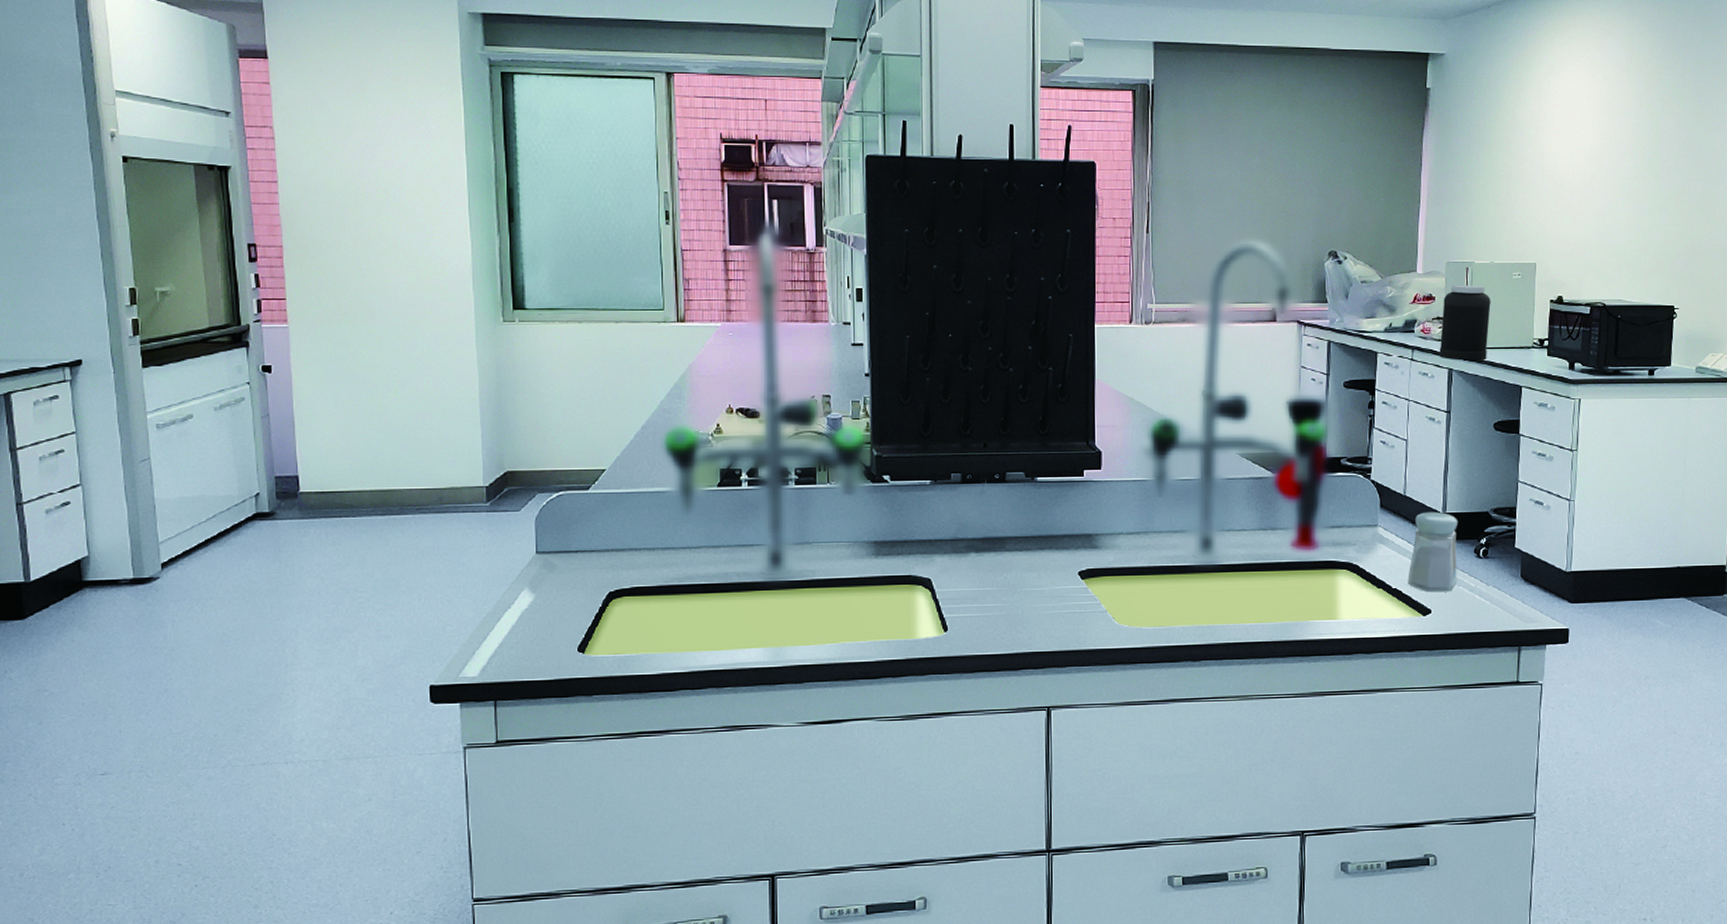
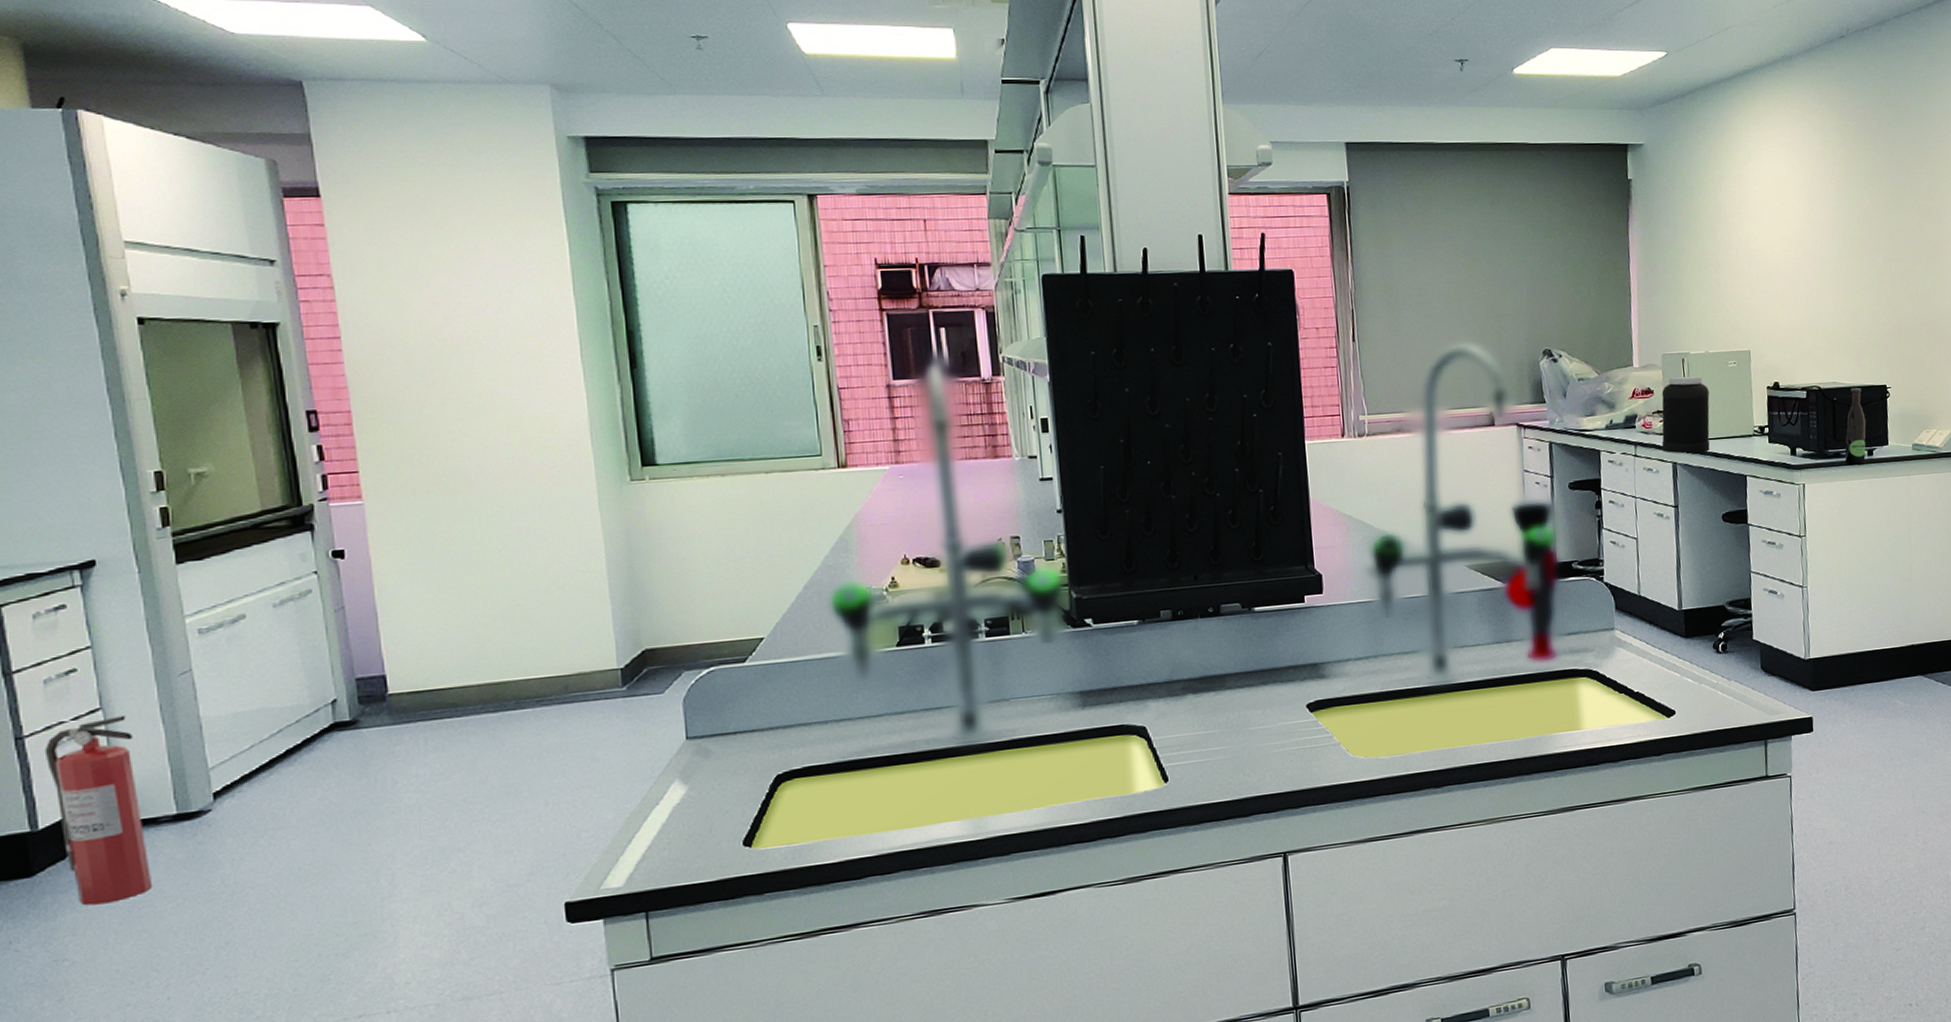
fire extinguisher: none [37,492,113,648] -> present [44,715,153,905]
salt shaker: present [1408,511,1458,593] -> none [1649,609,1699,693]
bottle: none [1624,307,1650,384] -> present [1844,388,1866,465]

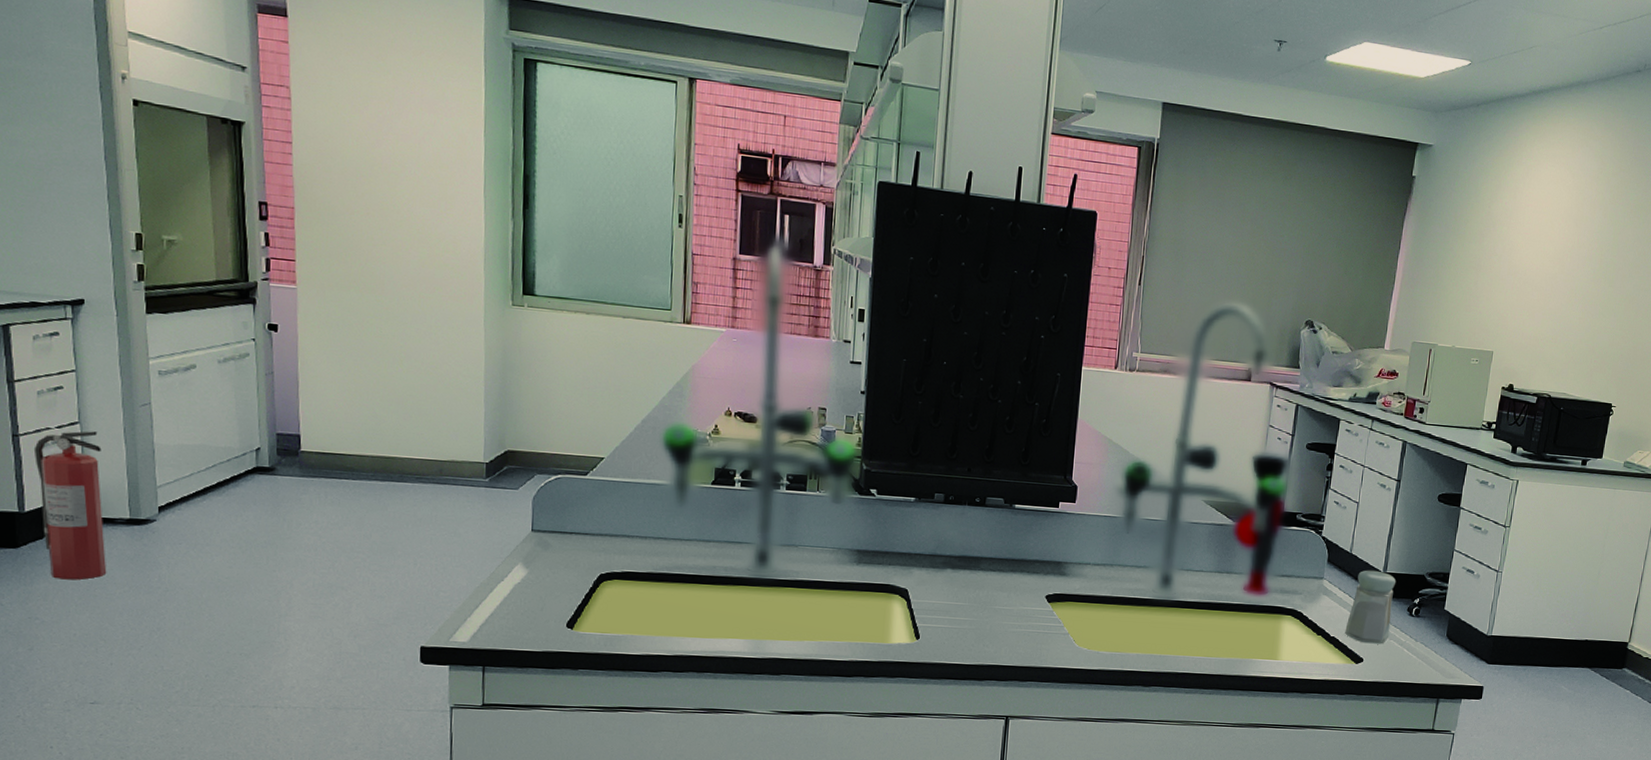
salt shaker: none [1649,609,1699,693] -> present [1345,570,1396,644]
container: present [1661,376,1710,454] -> none [1396,363,1449,437]
bottle: present [1844,388,1866,465] -> none [1559,401,1588,472]

